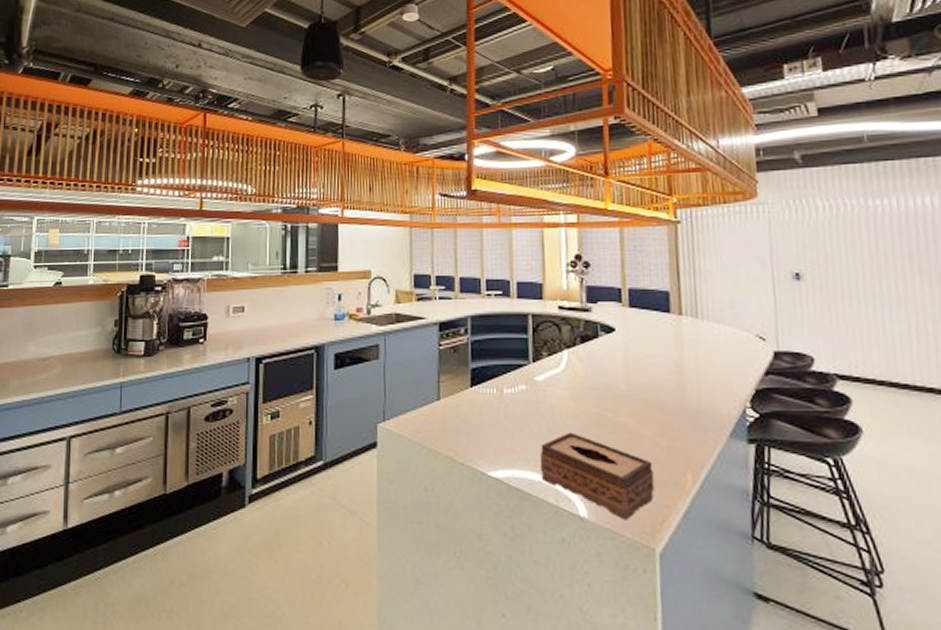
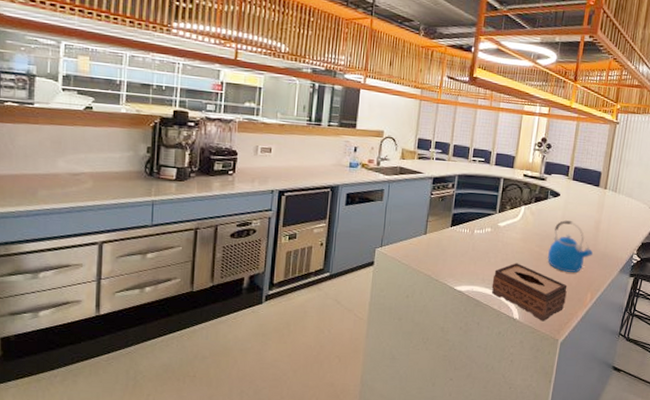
kettle: none [614,365,681,442] -> present [547,220,593,273]

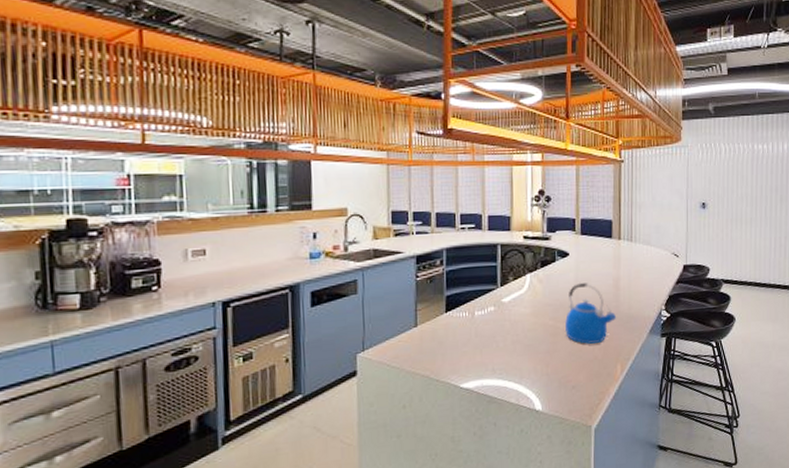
tissue box: present [491,263,568,322] -> none [504,342,593,408]

